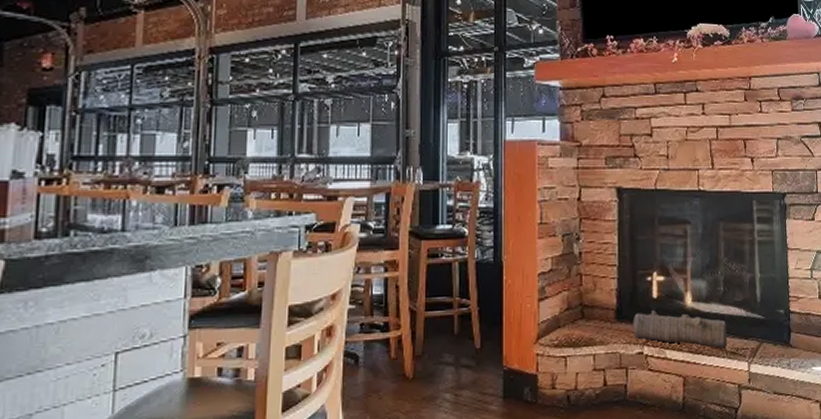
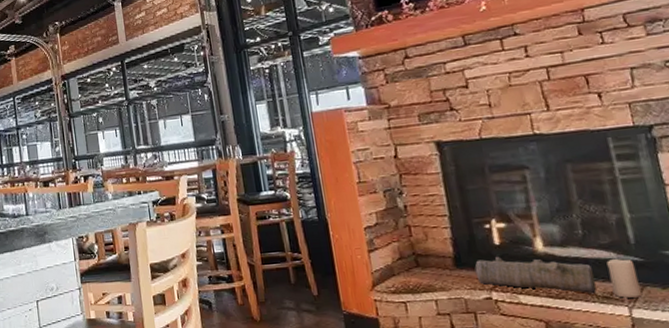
candle: none [738,315,760,354] -> present [606,258,643,298]

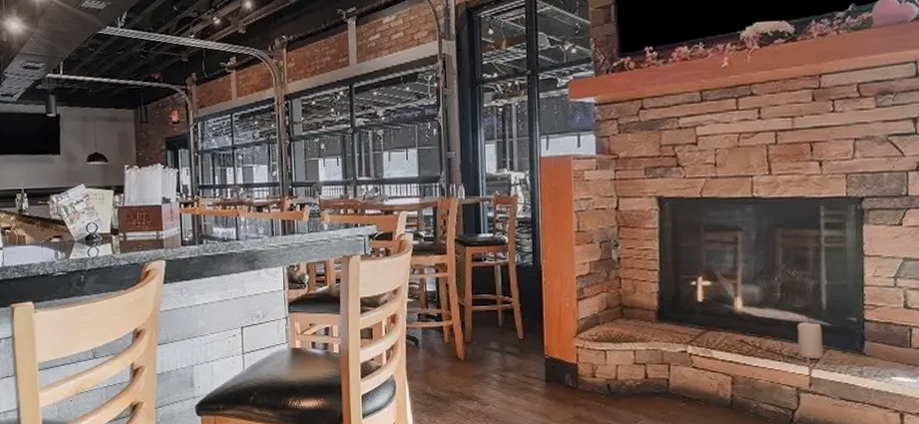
decorative log: present [474,257,597,293] -> none [675,313,784,352]

